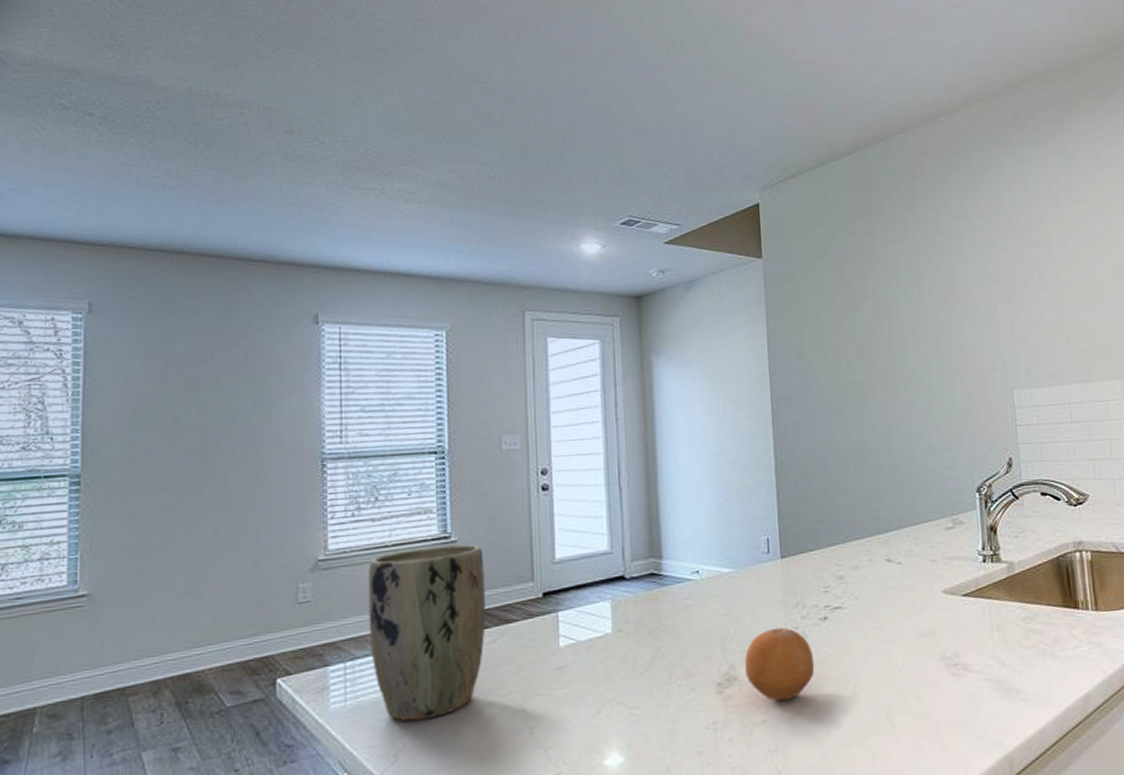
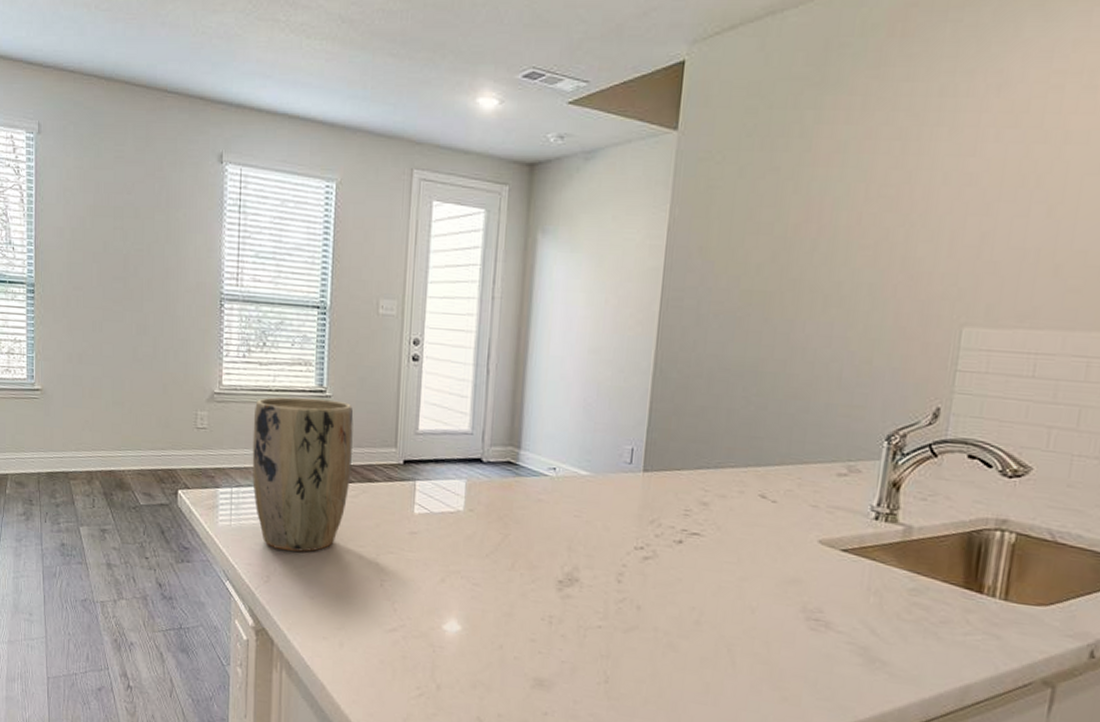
fruit: present [745,627,815,702] -> none [588,540,661,613]

